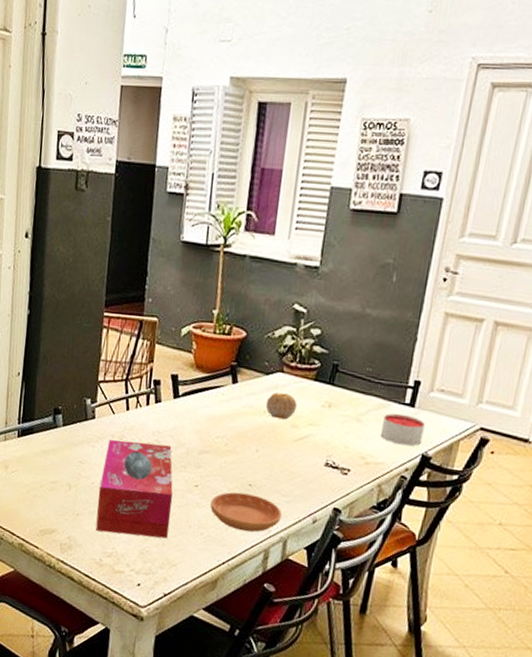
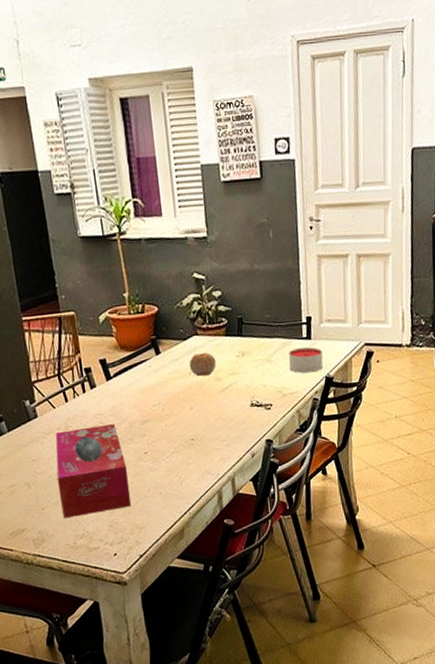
saucer: present [210,492,282,533] -> none [162,447,225,481]

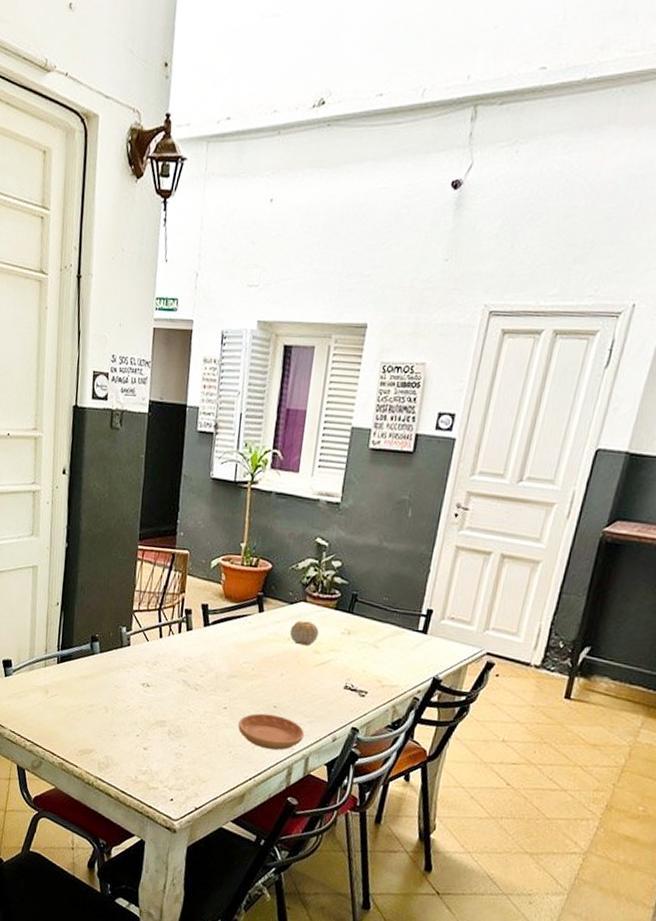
tissue box: present [55,424,132,518] -> none [131,665,204,757]
saucer: none [162,447,225,481] -> present [238,713,304,751]
candle: present [288,347,323,374] -> none [395,639,436,670]

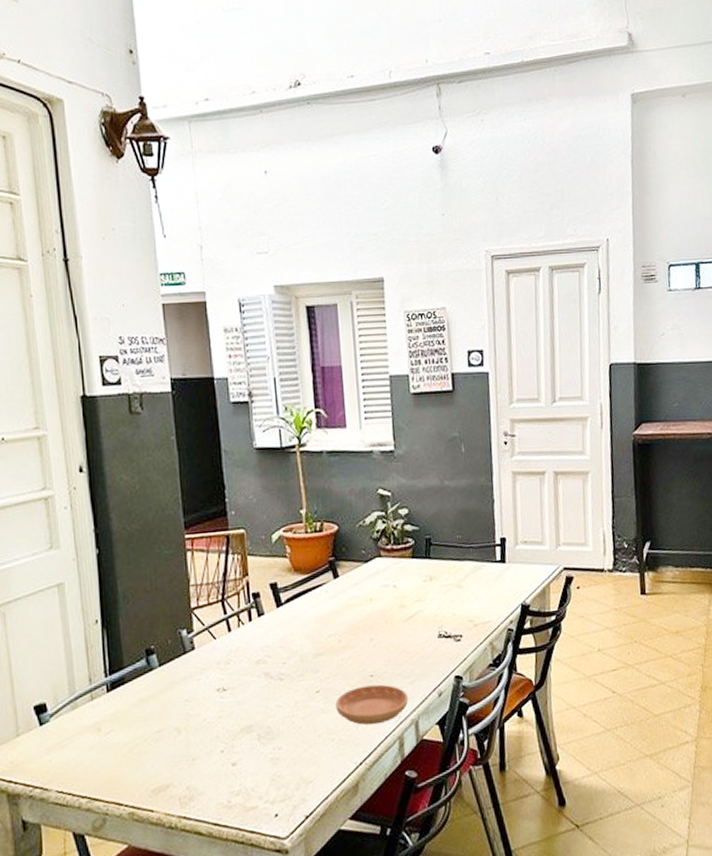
fruit: present [289,620,319,647] -> none [370,576,401,604]

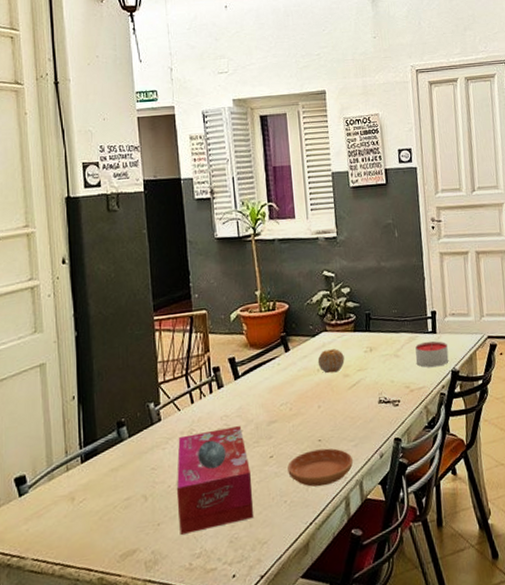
tissue box: none [212,658,299,771] -> present [176,426,254,535]
fruit: none [370,576,401,604] -> present [317,349,345,374]
candle: none [481,571,519,601] -> present [415,341,449,368]

